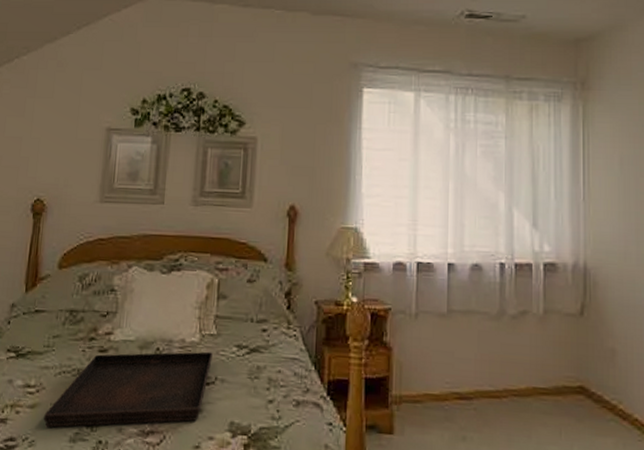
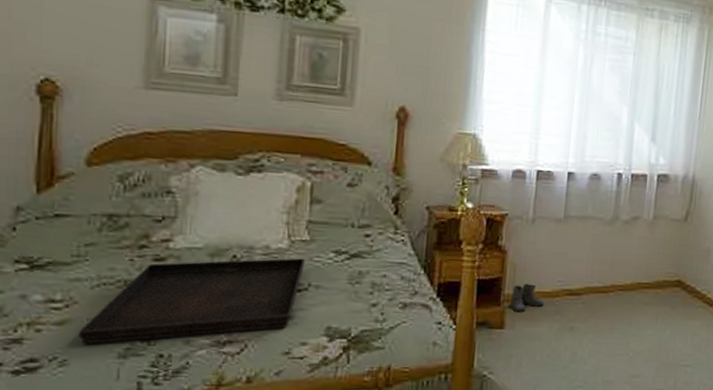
boots: none [395,383,434,417] -> present [507,283,545,313]

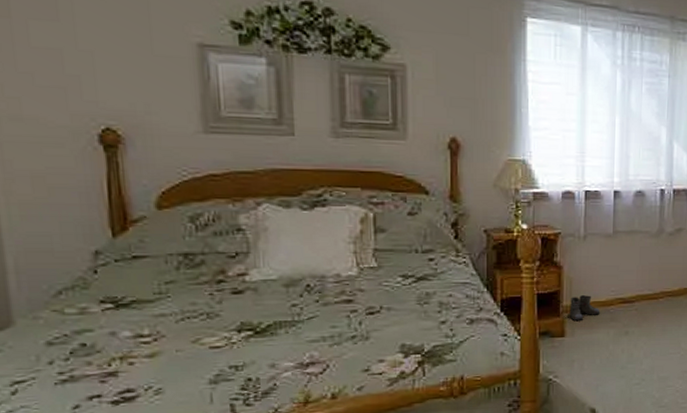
serving tray: present [78,258,305,344] -> none [169,283,375,373]

